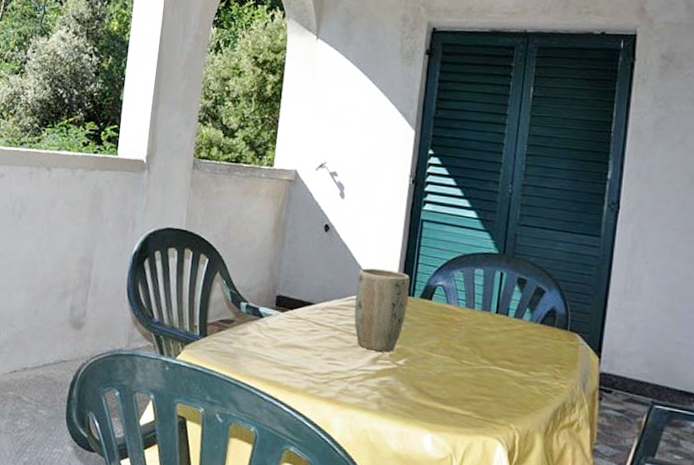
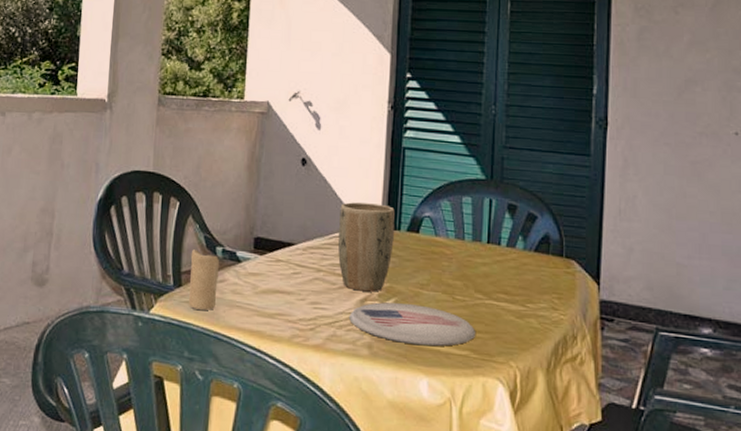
candle: none [213,303,244,360] -> present [189,249,220,311]
plate: none [360,361,480,406] -> present [348,302,476,347]

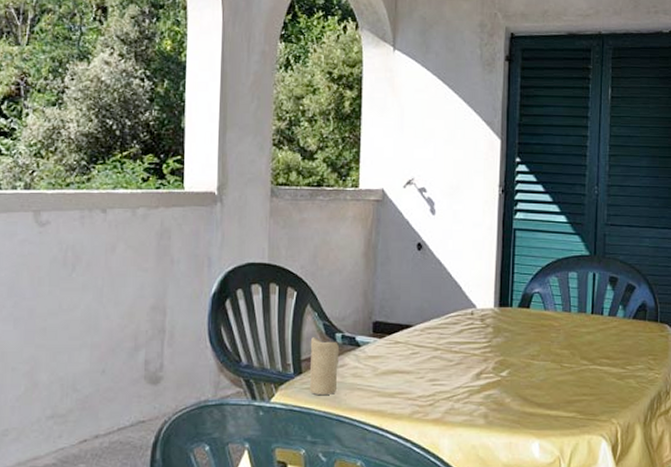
plant pot: present [338,202,395,292] -> none [454,283,507,366]
plate: present [348,302,476,347] -> none [465,375,582,412]

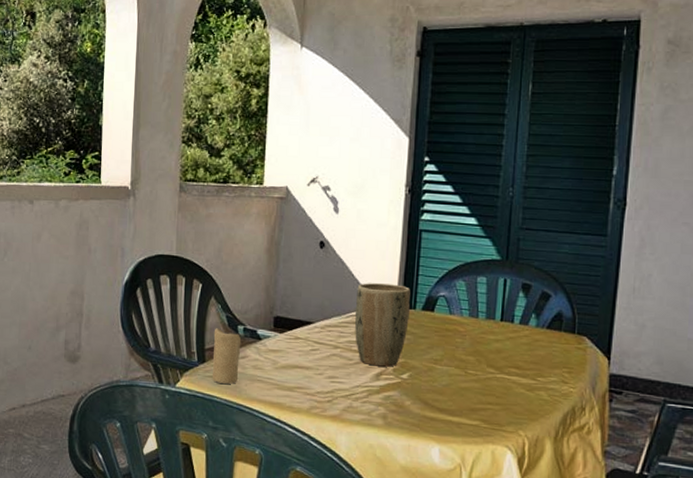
plant pot: none [454,283,507,366] -> present [355,283,410,367]

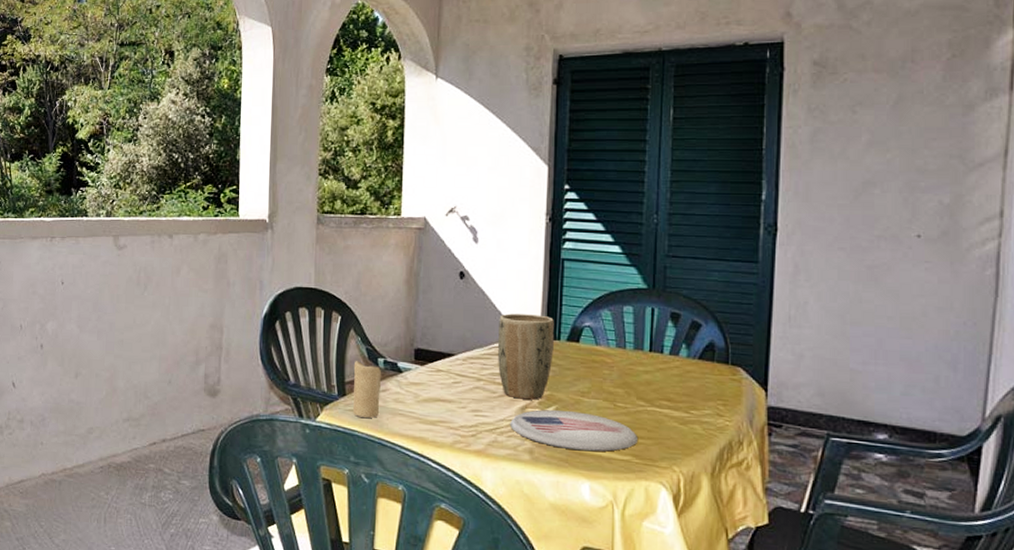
plate: none [364,376,487,417] -> present [509,409,639,452]

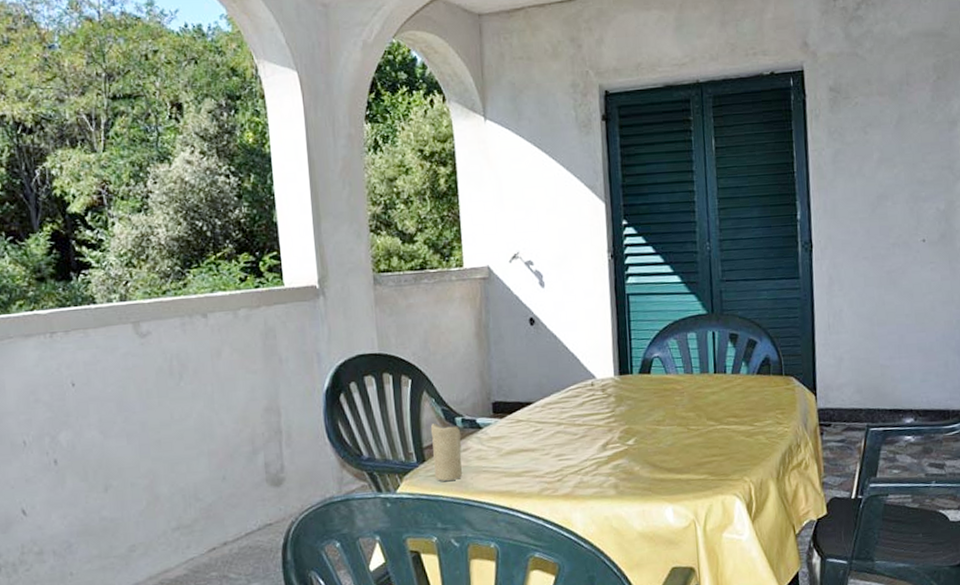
plant pot: present [498,313,554,400] -> none [572,351,628,437]
plate: present [509,409,639,452] -> none [592,440,712,478]

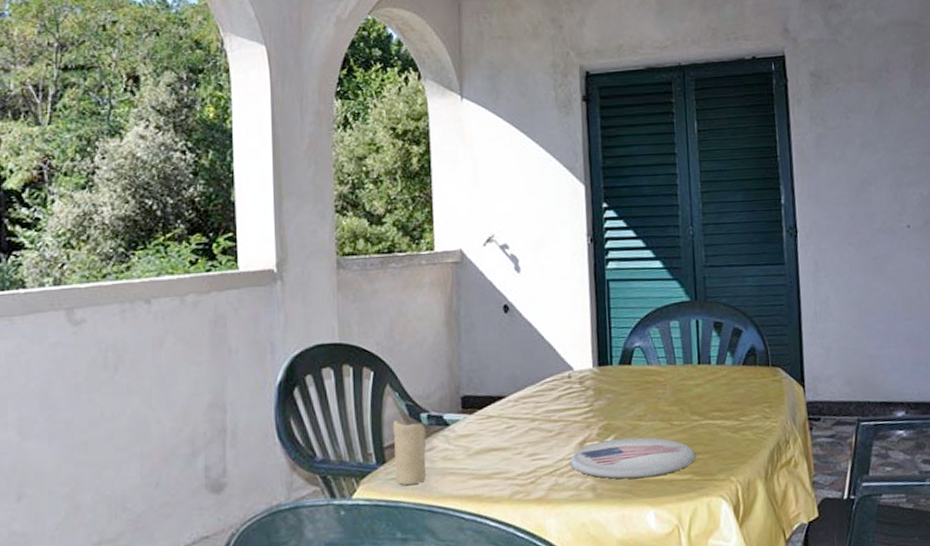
plate: none [592,440,712,478] -> present [569,437,696,479]

